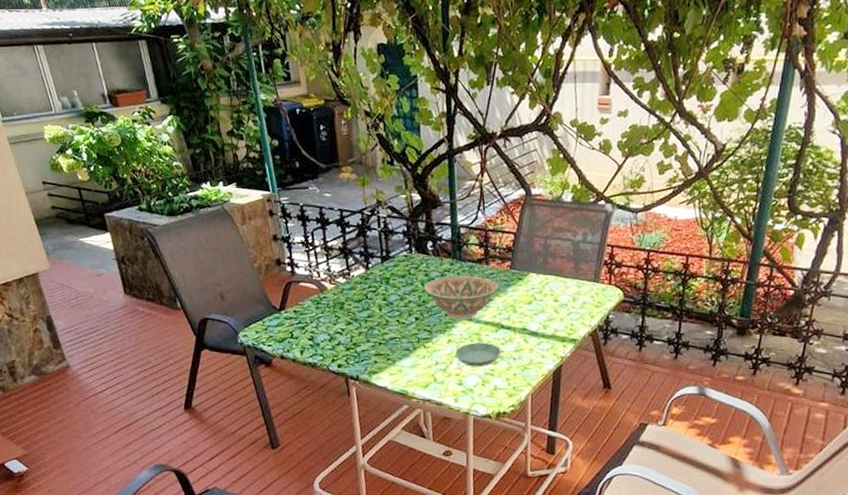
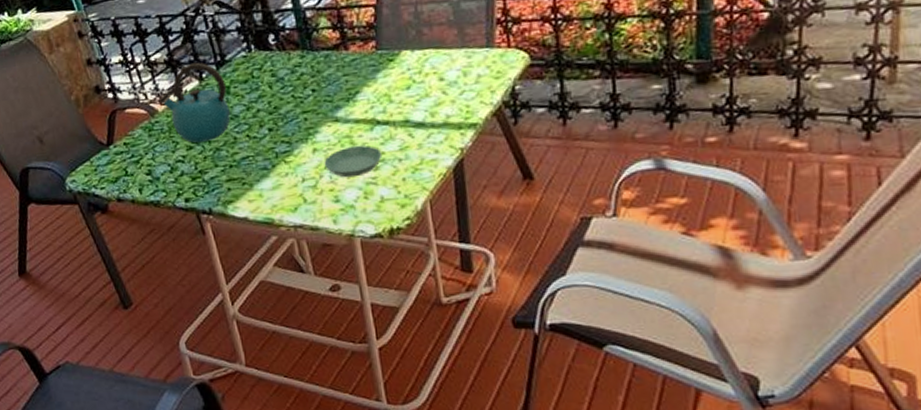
kettle: none [329,253,387,321] -> present [159,62,231,143]
decorative bowl: present [424,275,499,319] -> none [273,65,366,122]

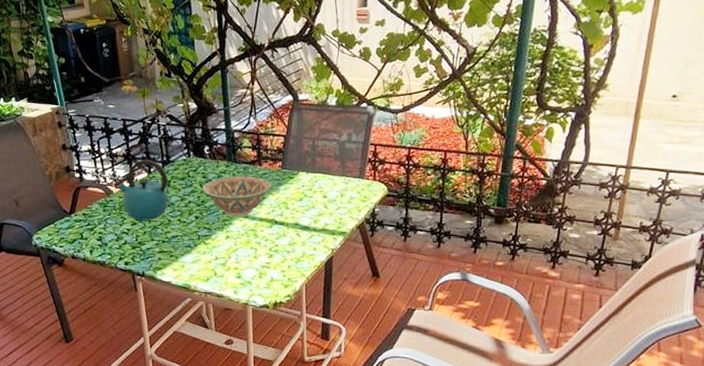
decorative bowl: none [273,65,366,122] -> present [203,176,272,216]
saucer: present [324,145,383,178] -> none [233,238,276,261]

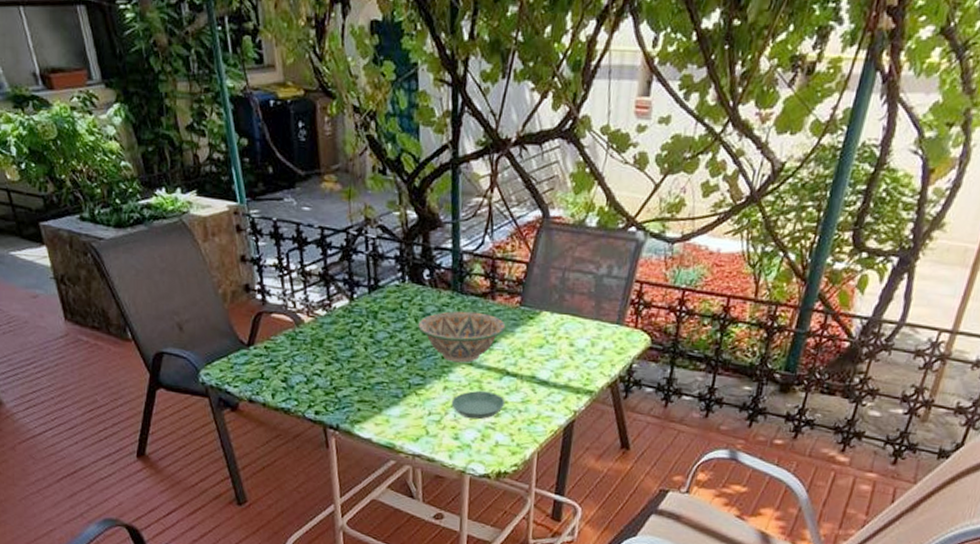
kettle: present [115,159,168,221] -> none [306,281,374,361]
saucer: none [233,238,276,261] -> present [451,391,506,420]

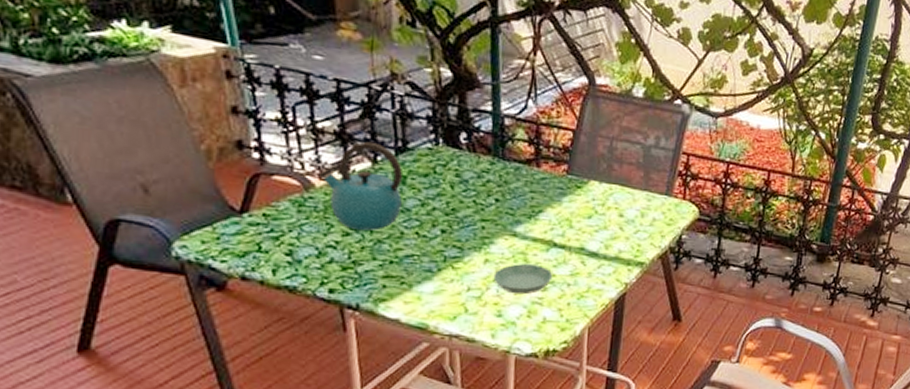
kettle: none [306,281,374,361] -> present [318,141,402,231]
decorative bowl: present [418,311,506,363] -> none [454,178,552,234]

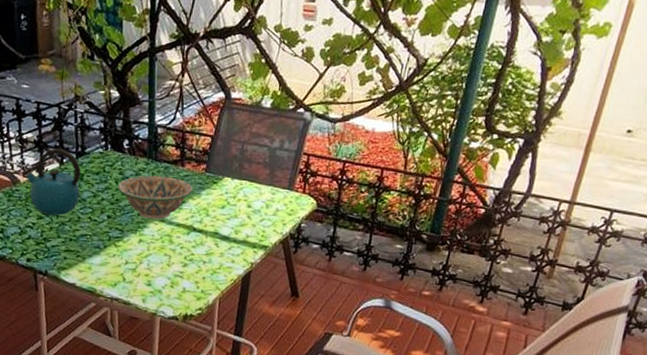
decorative bowl: none [454,178,552,234] -> present [118,175,193,220]
saucer: present [493,264,553,295] -> none [145,244,192,269]

